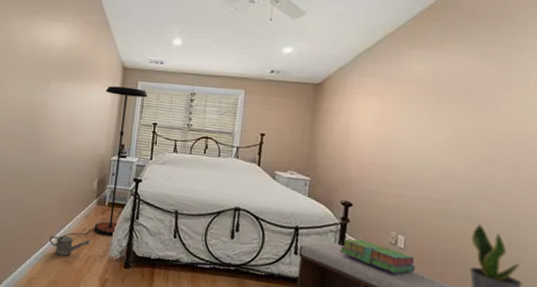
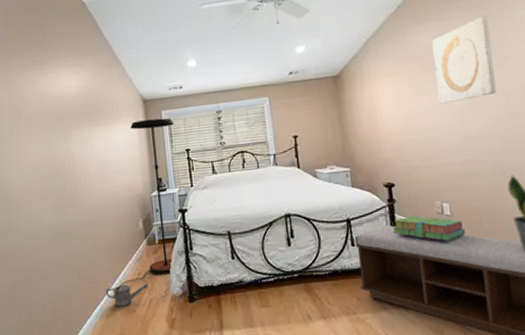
wall art: none [418,55,492,137] -> present [432,16,497,105]

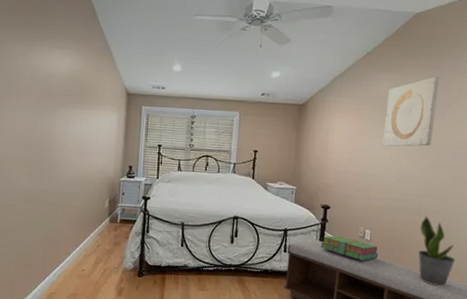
watering can: present [105,282,149,307] -> none [65,252,105,272]
floor lamp: present [113,118,174,297] -> none [72,111,151,262]

